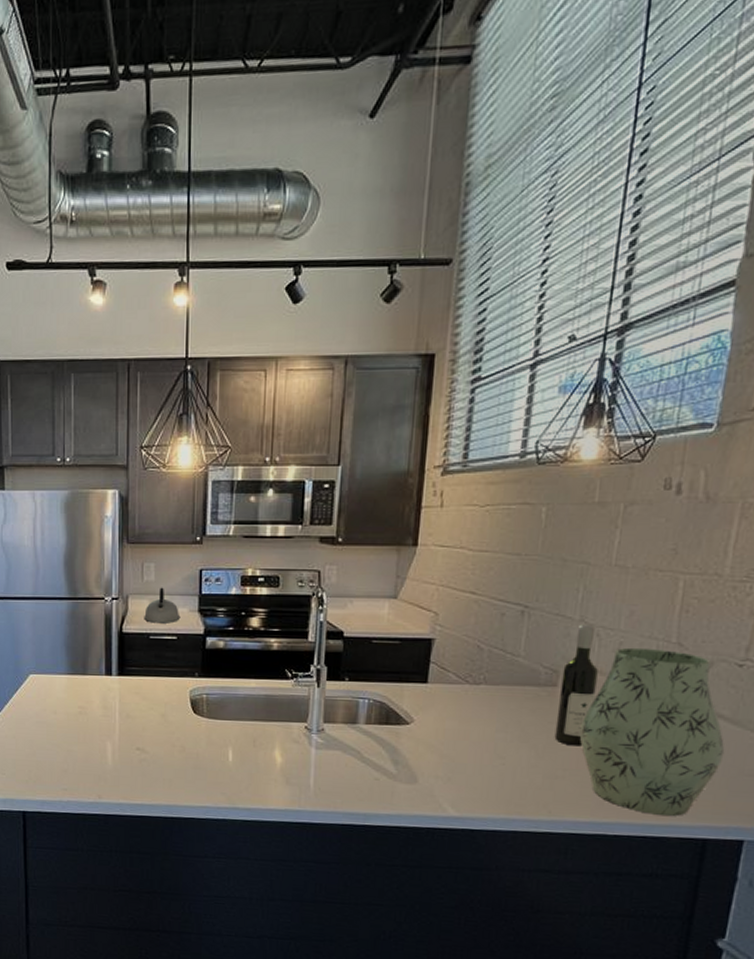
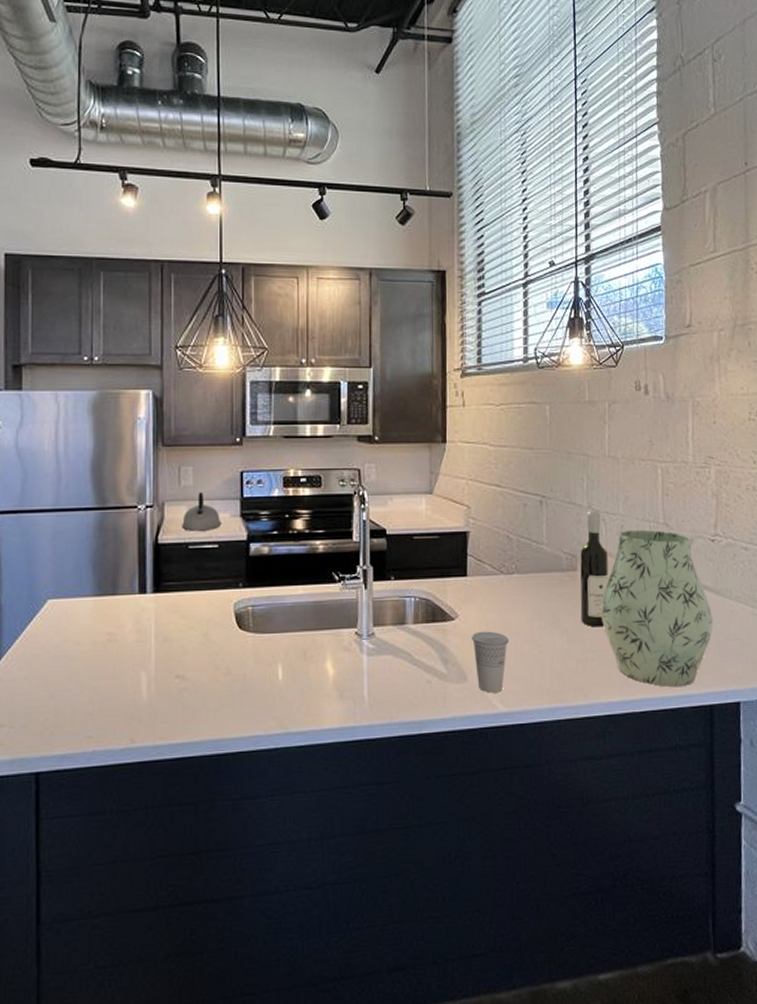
cup: none [427,738,469,797] -> present [472,631,509,693]

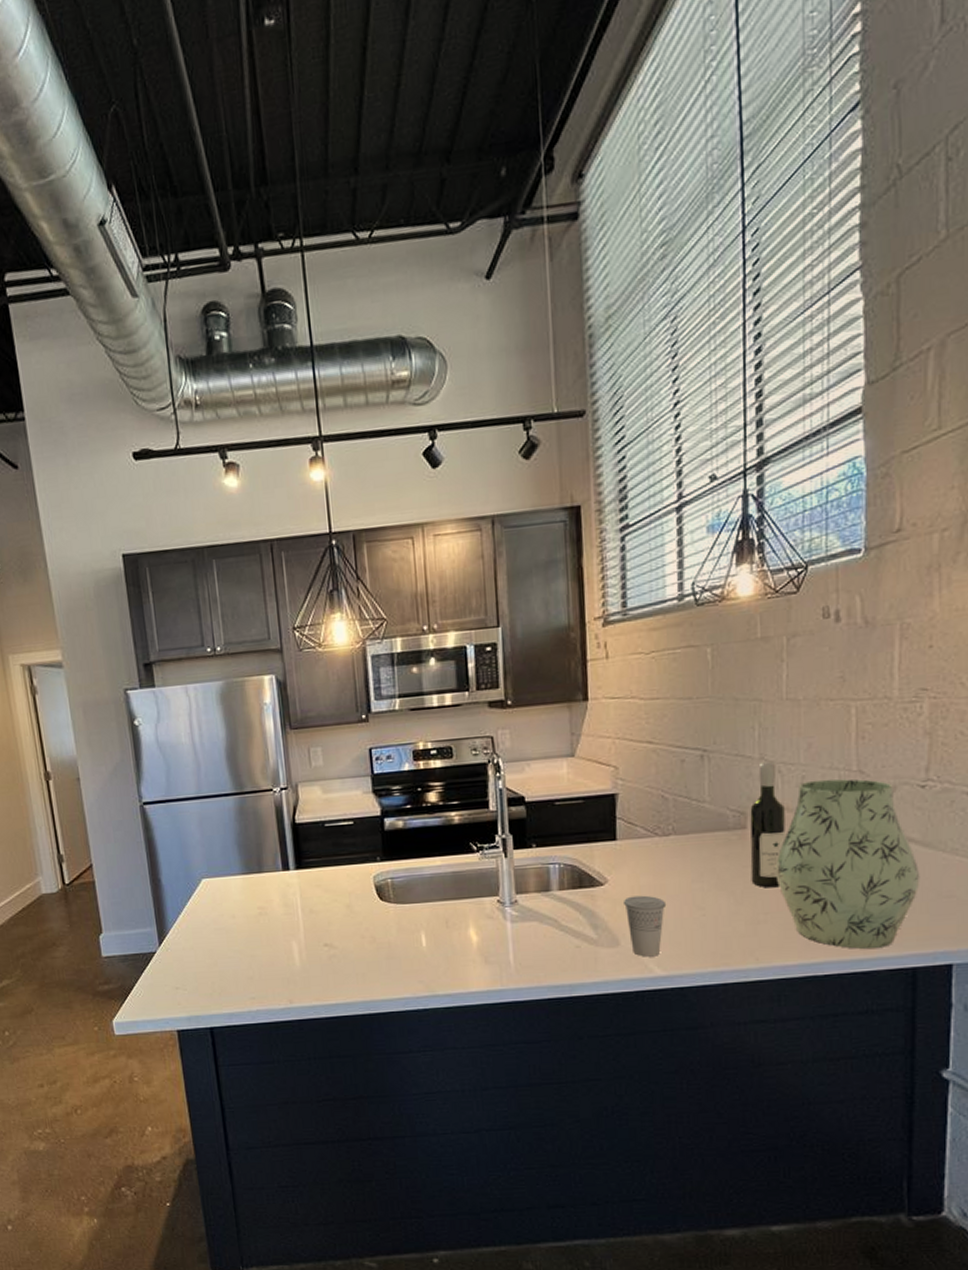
kettle: present [182,491,222,531] -> none [316,771,355,810]

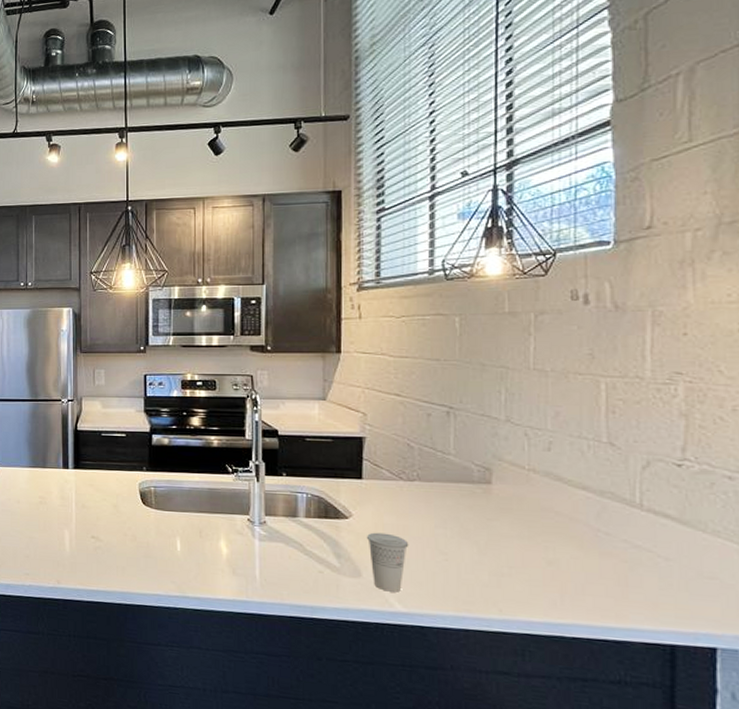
bottle: present [750,762,786,888] -> none [494,424,532,544]
vase: present [775,779,920,949] -> none [520,446,678,619]

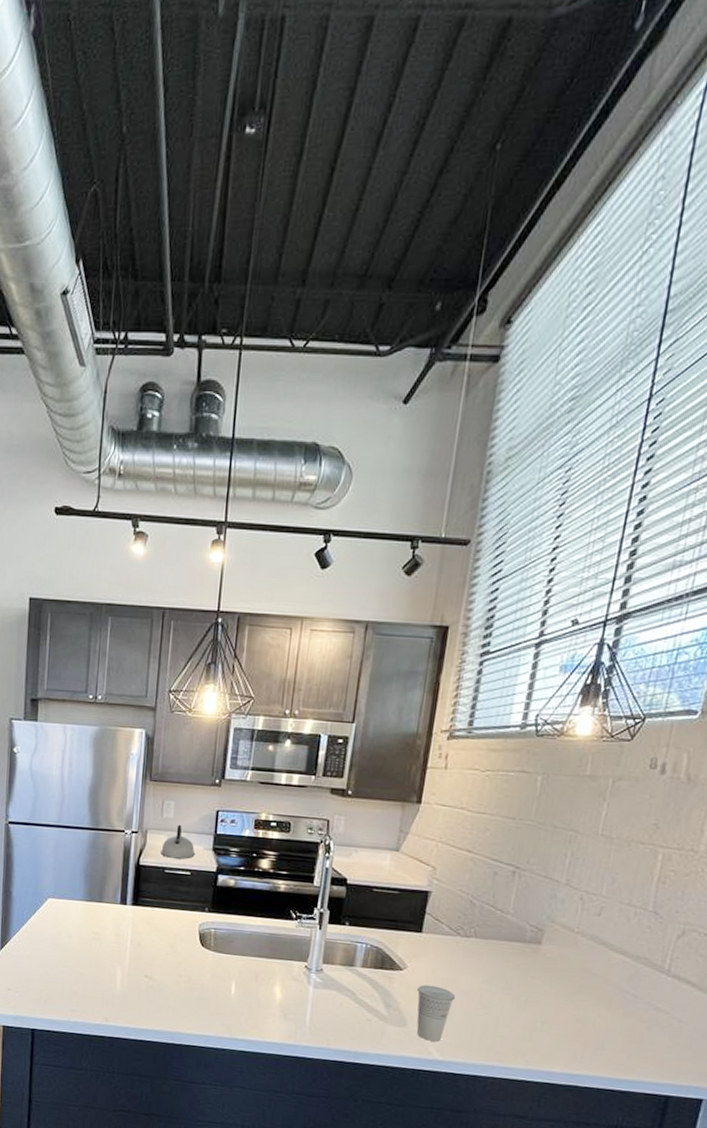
kettle: none [96,390,129,422] -> present [161,824,196,859]

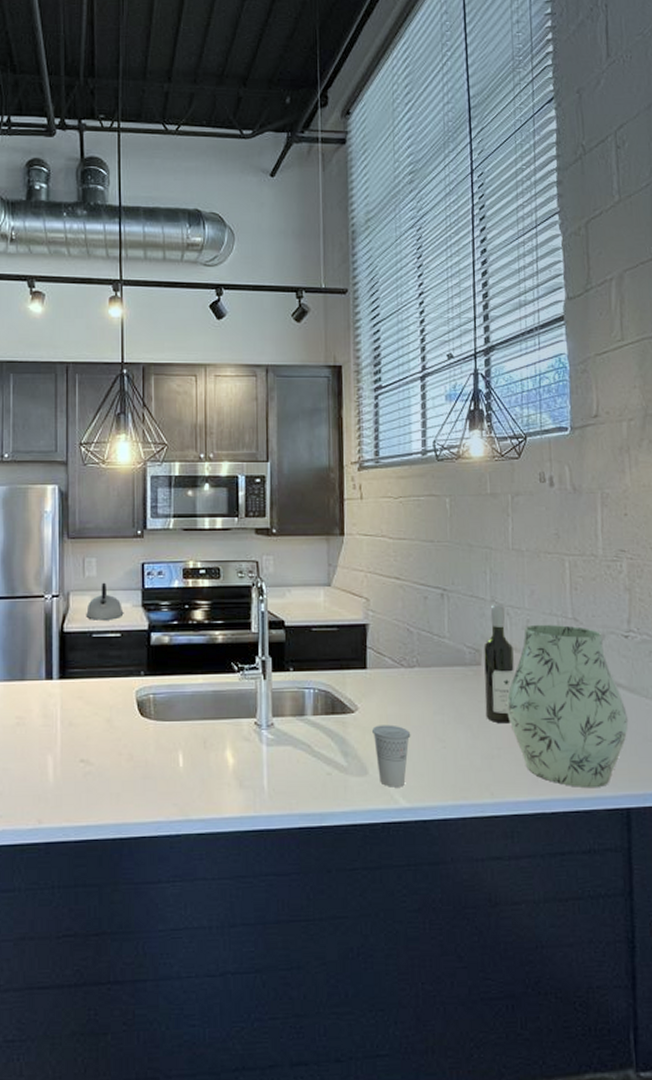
bottle: none [535,888,580,1002] -> present [483,604,515,724]
vase: none [558,912,691,1073] -> present [506,624,629,787]

